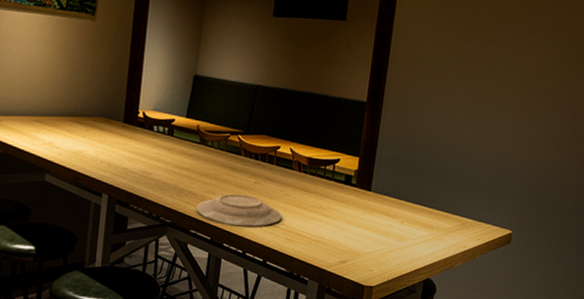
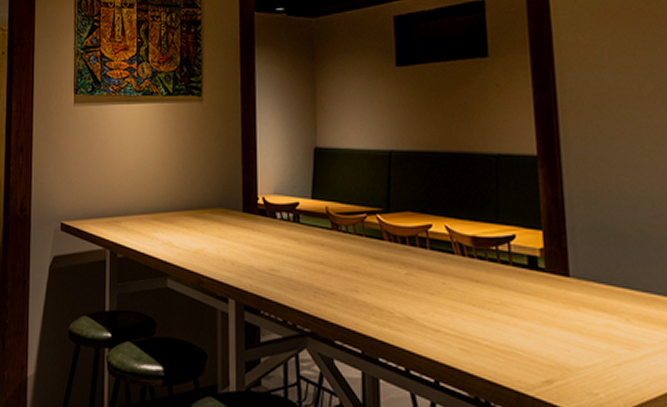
plate: present [196,193,282,227] -> none [338,290,450,335]

